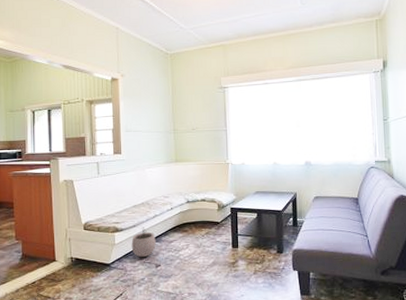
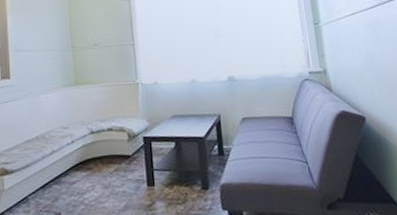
plant pot: present [131,227,156,258] -> none [24,167,55,206]

